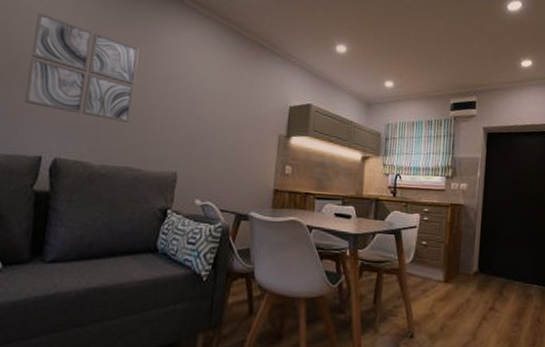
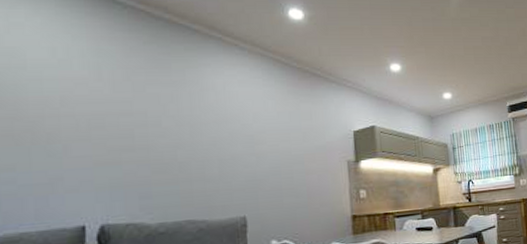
wall art: present [24,12,139,122] -> none [50,68,184,174]

